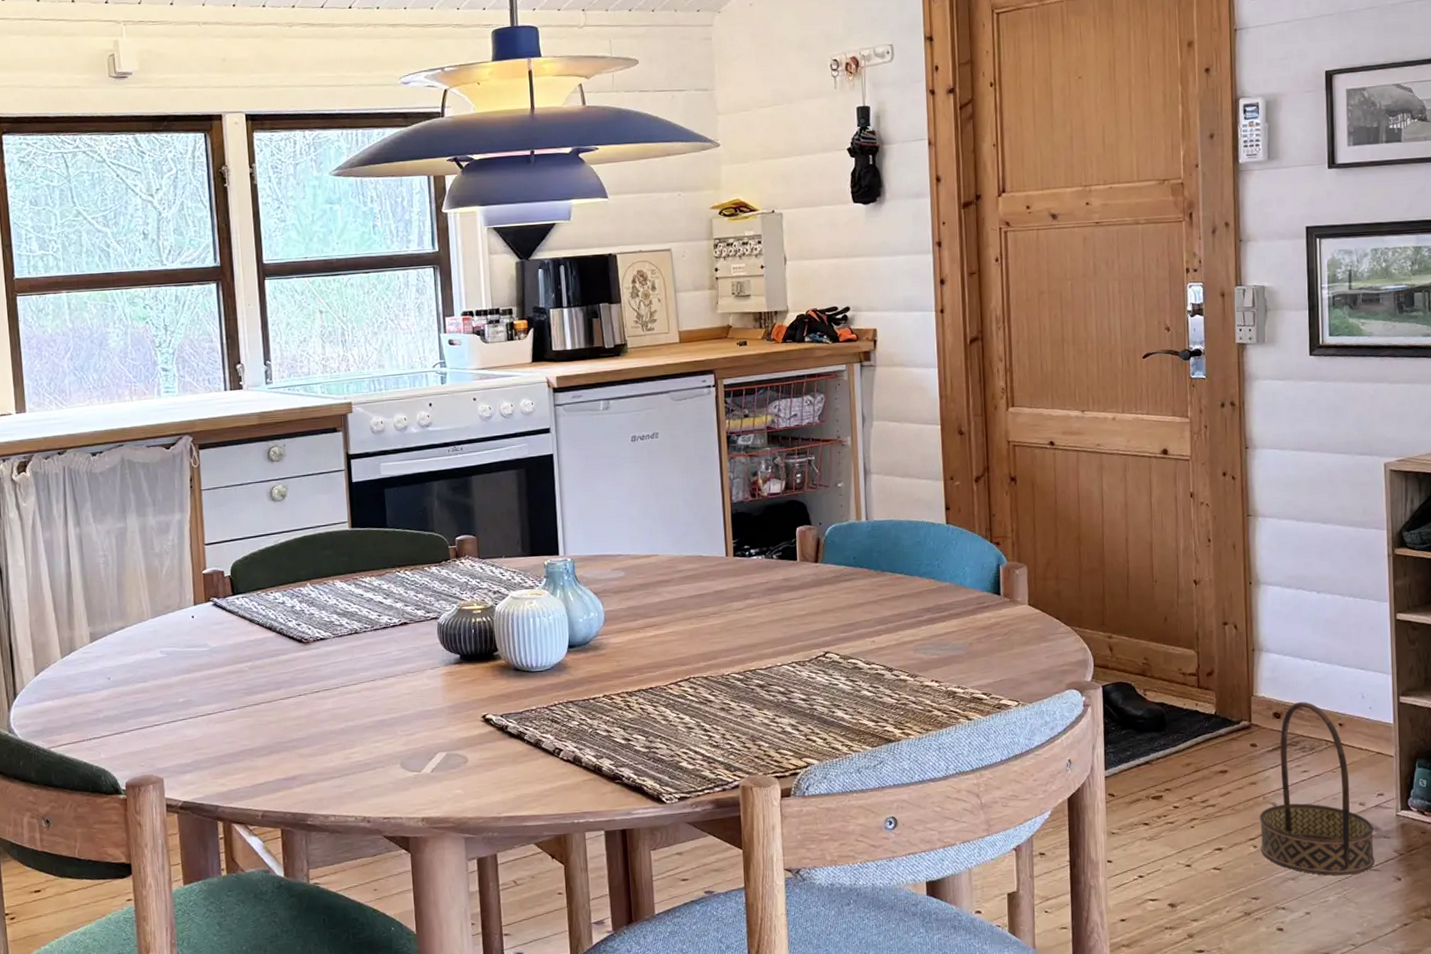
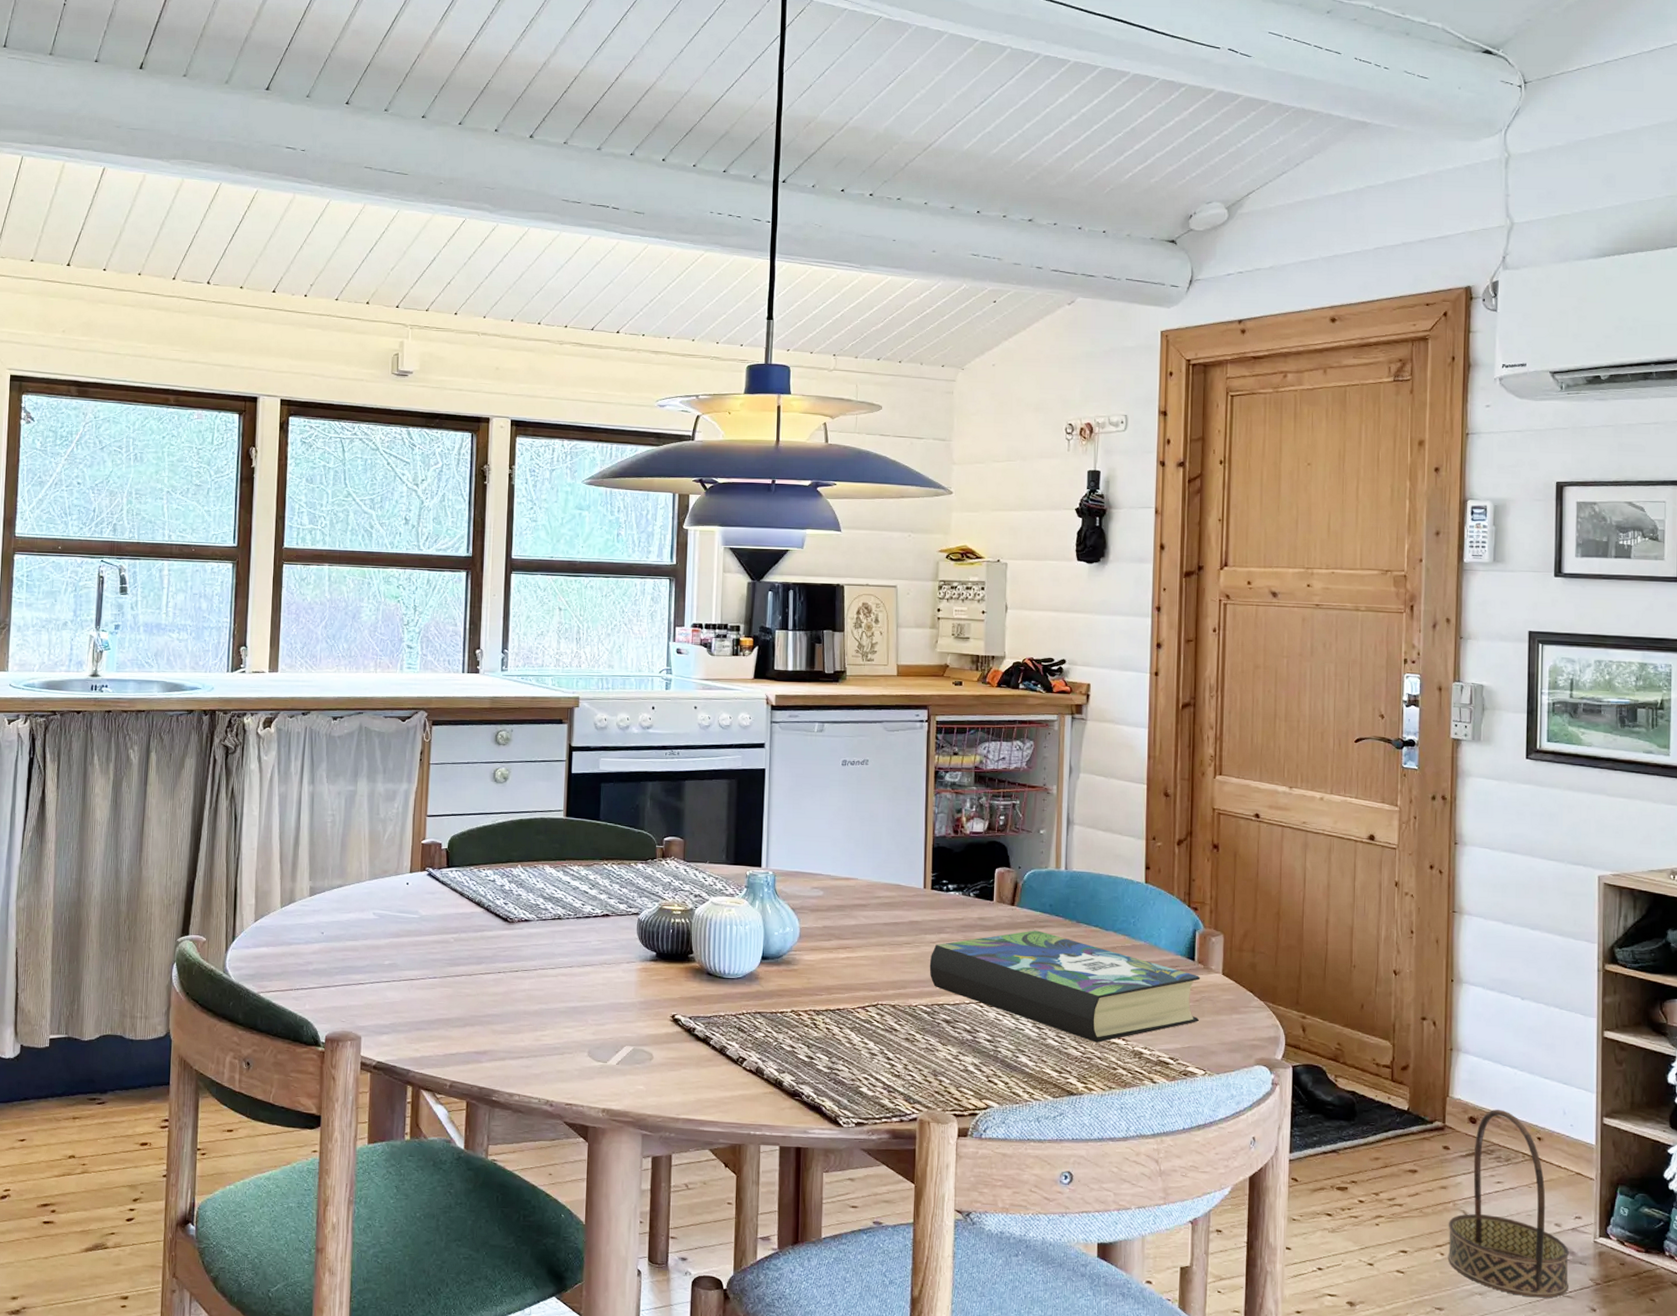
book: none [738,584,1010,688] -> present [929,930,1201,1043]

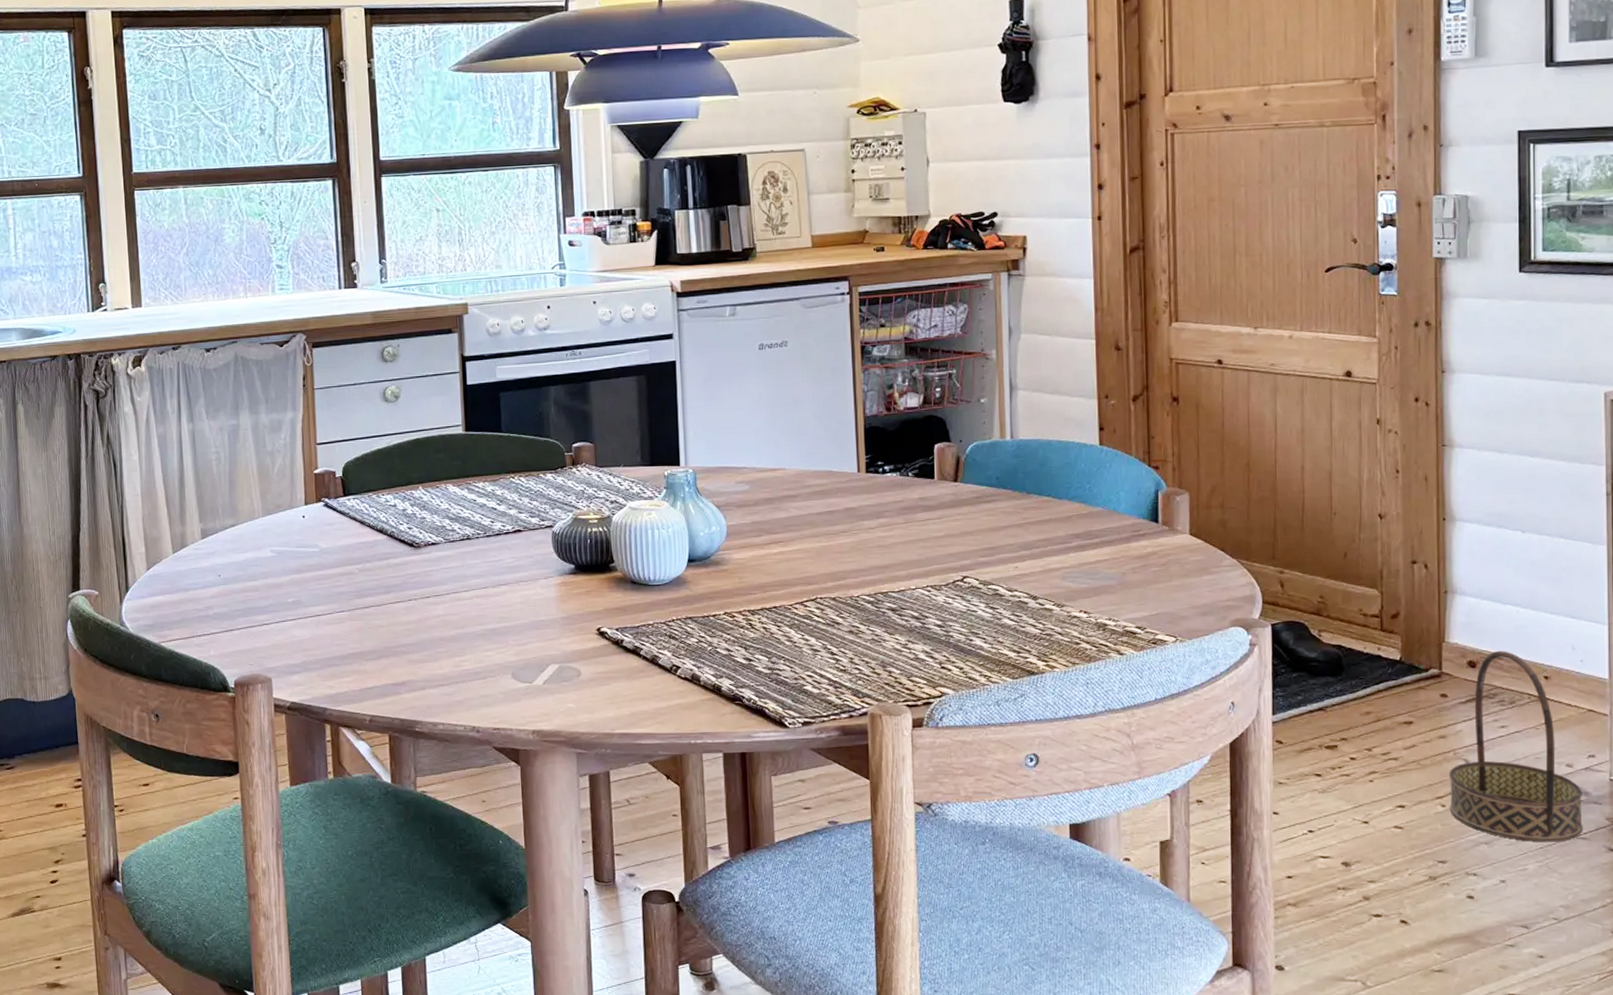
book: present [929,930,1201,1043] -> none [869,506,1168,618]

